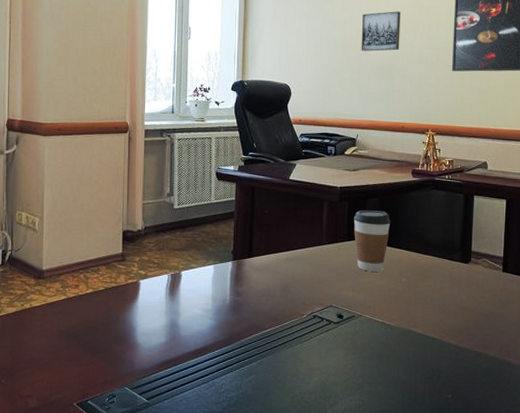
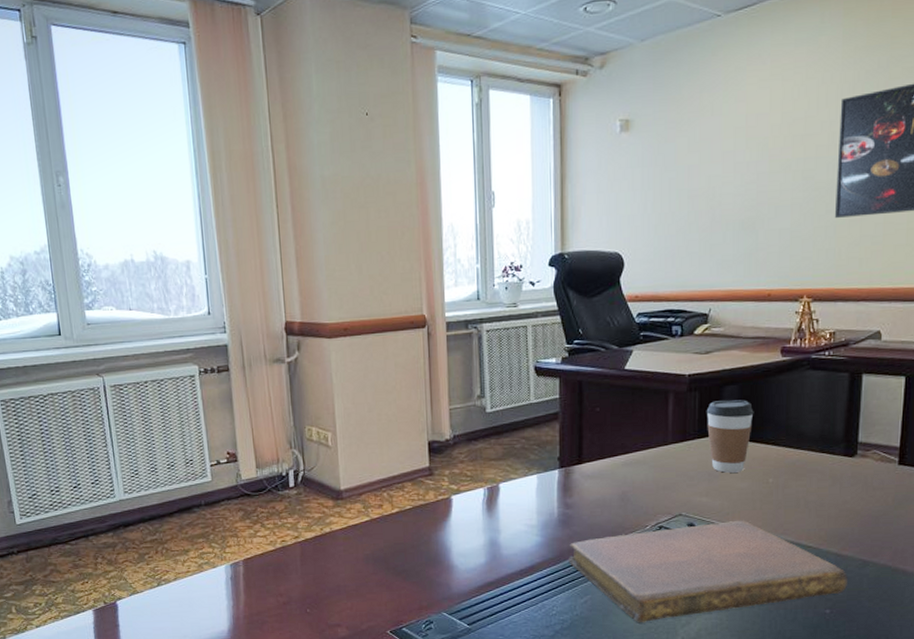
notebook: none [237,313,465,403] -> present [569,520,847,623]
wall art: present [361,11,401,51] -> none [713,145,766,202]

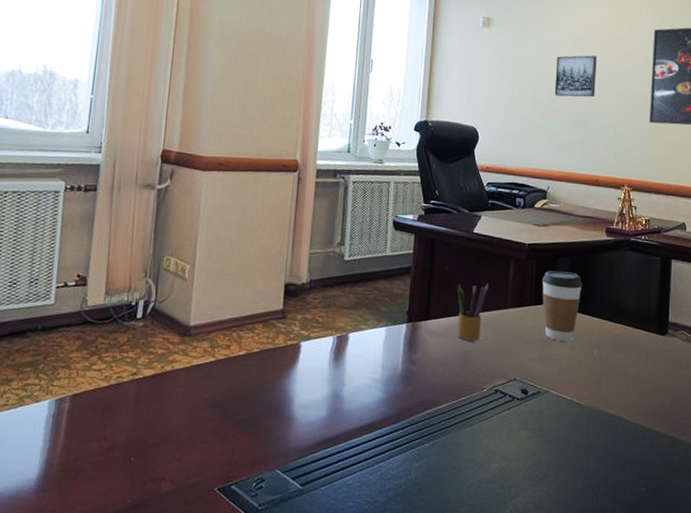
notebook: present [569,520,847,623] -> none [408,389,661,493]
pencil box: none [612,420,646,481] -> present [457,282,489,341]
wall art: none [713,145,766,202] -> present [554,55,597,98]

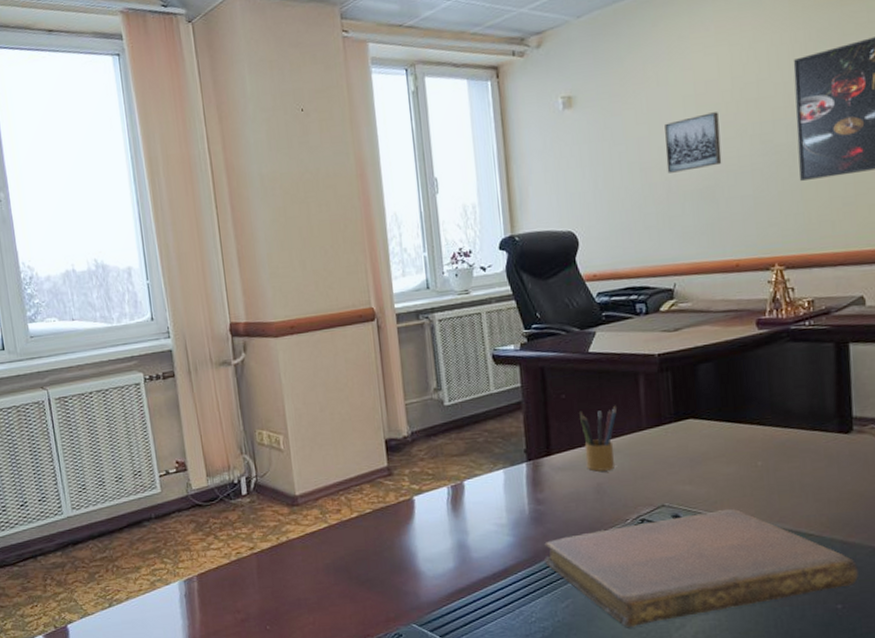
notebook: none [408,389,661,493] -> present [544,508,858,628]
coffee cup: present [541,271,583,341] -> none [681,378,734,458]

